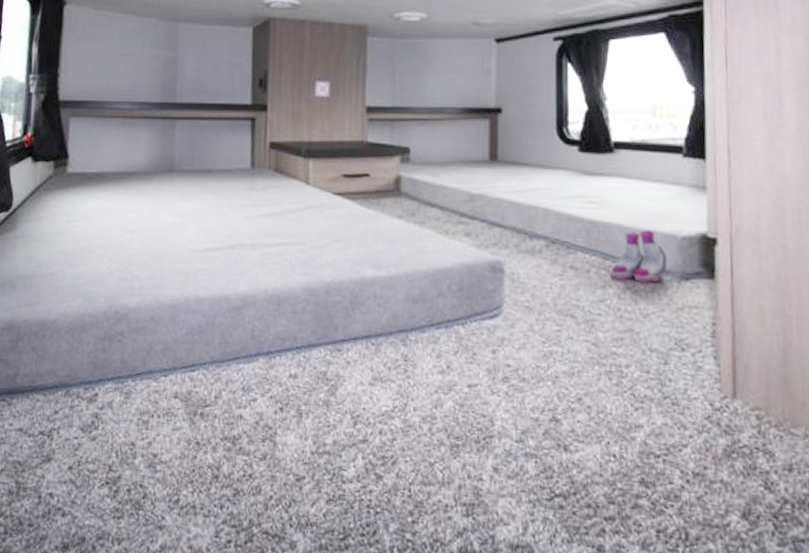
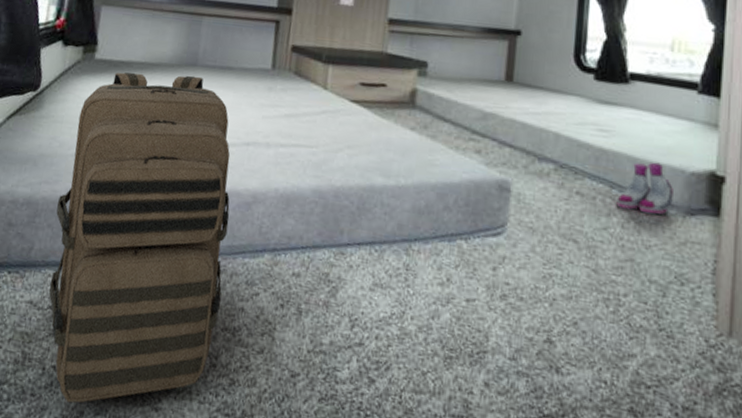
backpack: none [38,181,220,530] -> present [49,72,231,403]

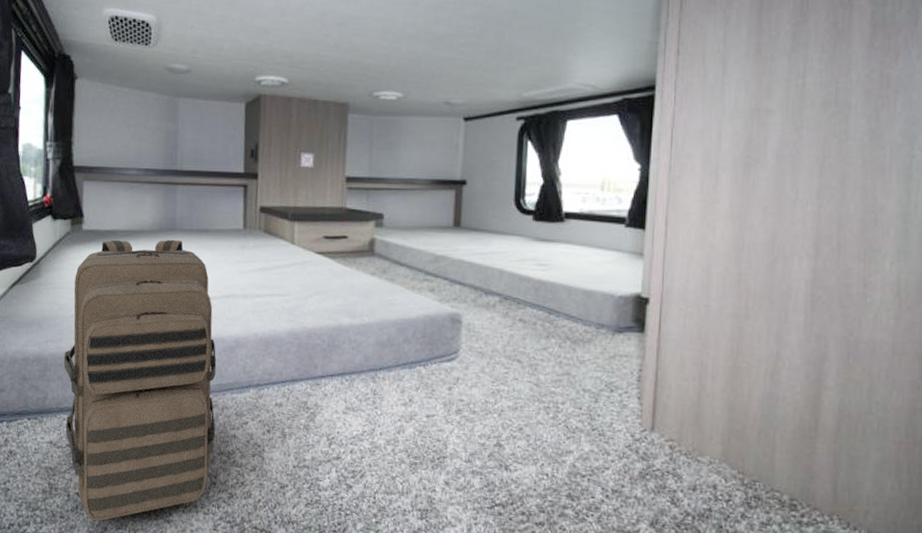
boots: present [616,162,673,215] -> none [554,289,604,335]

